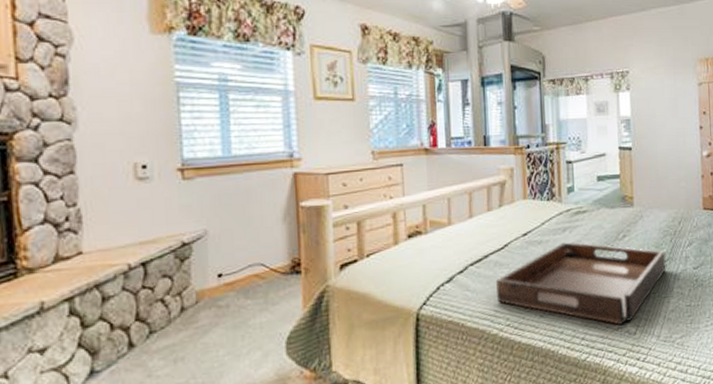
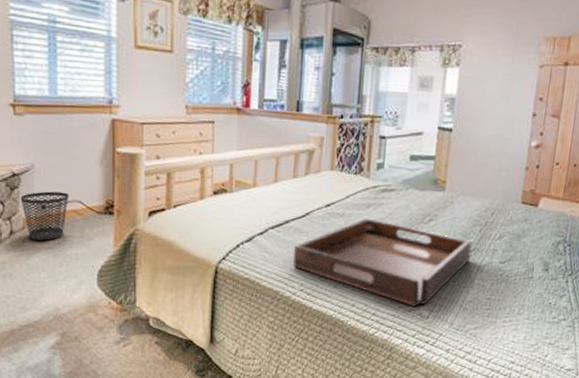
wastebasket: none [192,256,250,314] -> present [20,191,69,241]

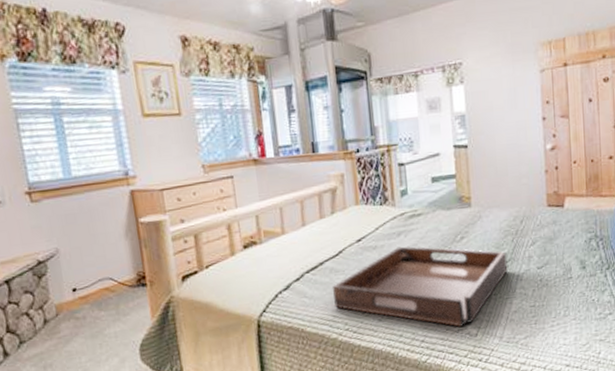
wastebasket: present [20,191,69,241] -> none [49,271,99,326]

